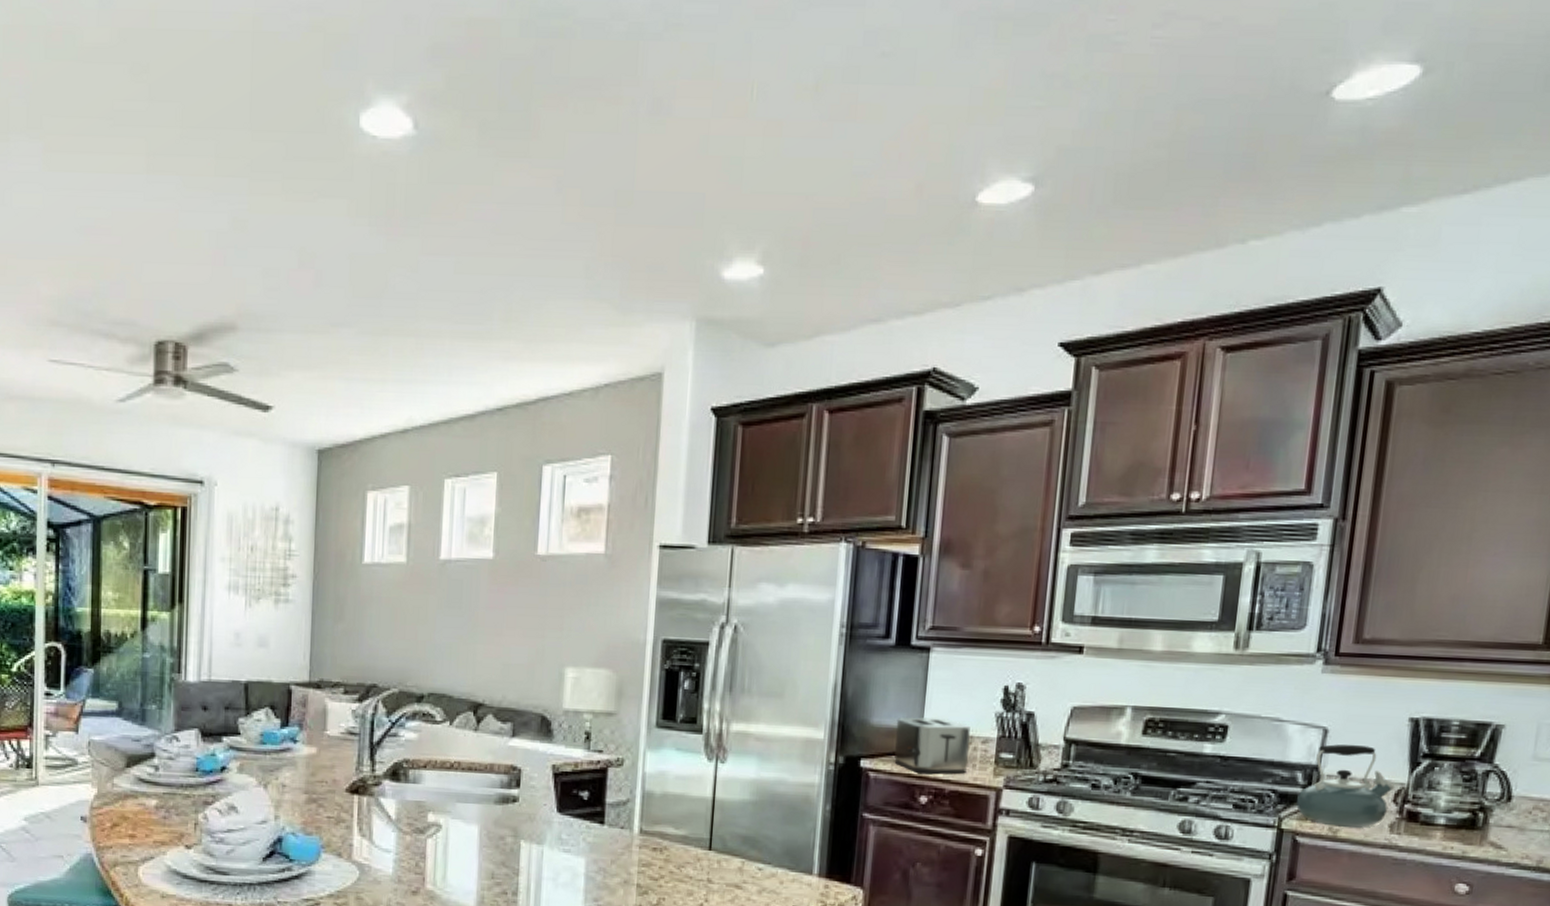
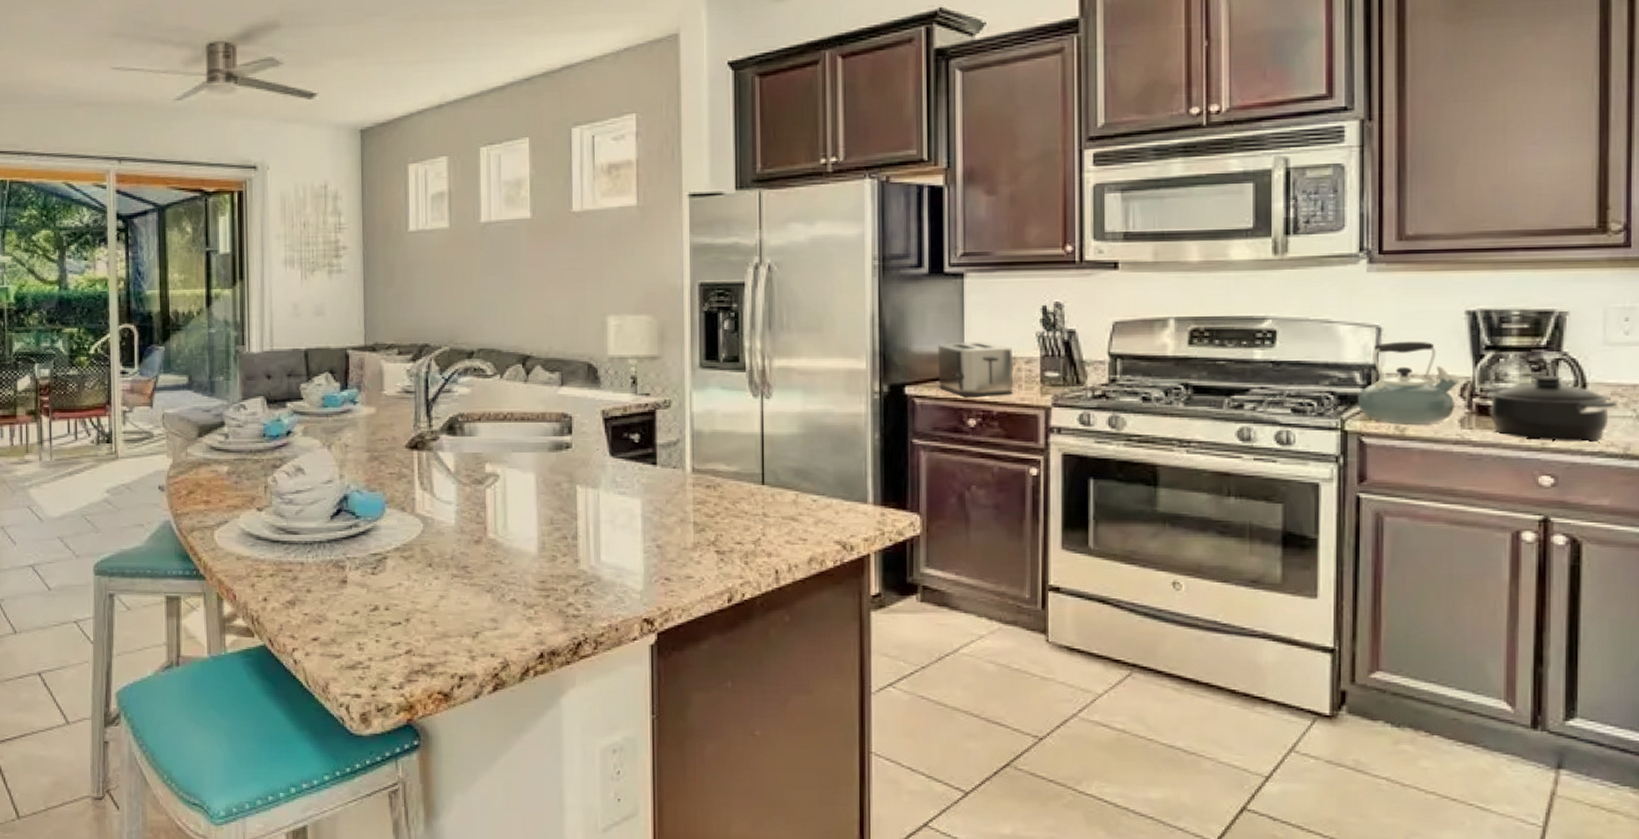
saucepan: none [1416,785,1538,853] -> present [1484,375,1618,442]

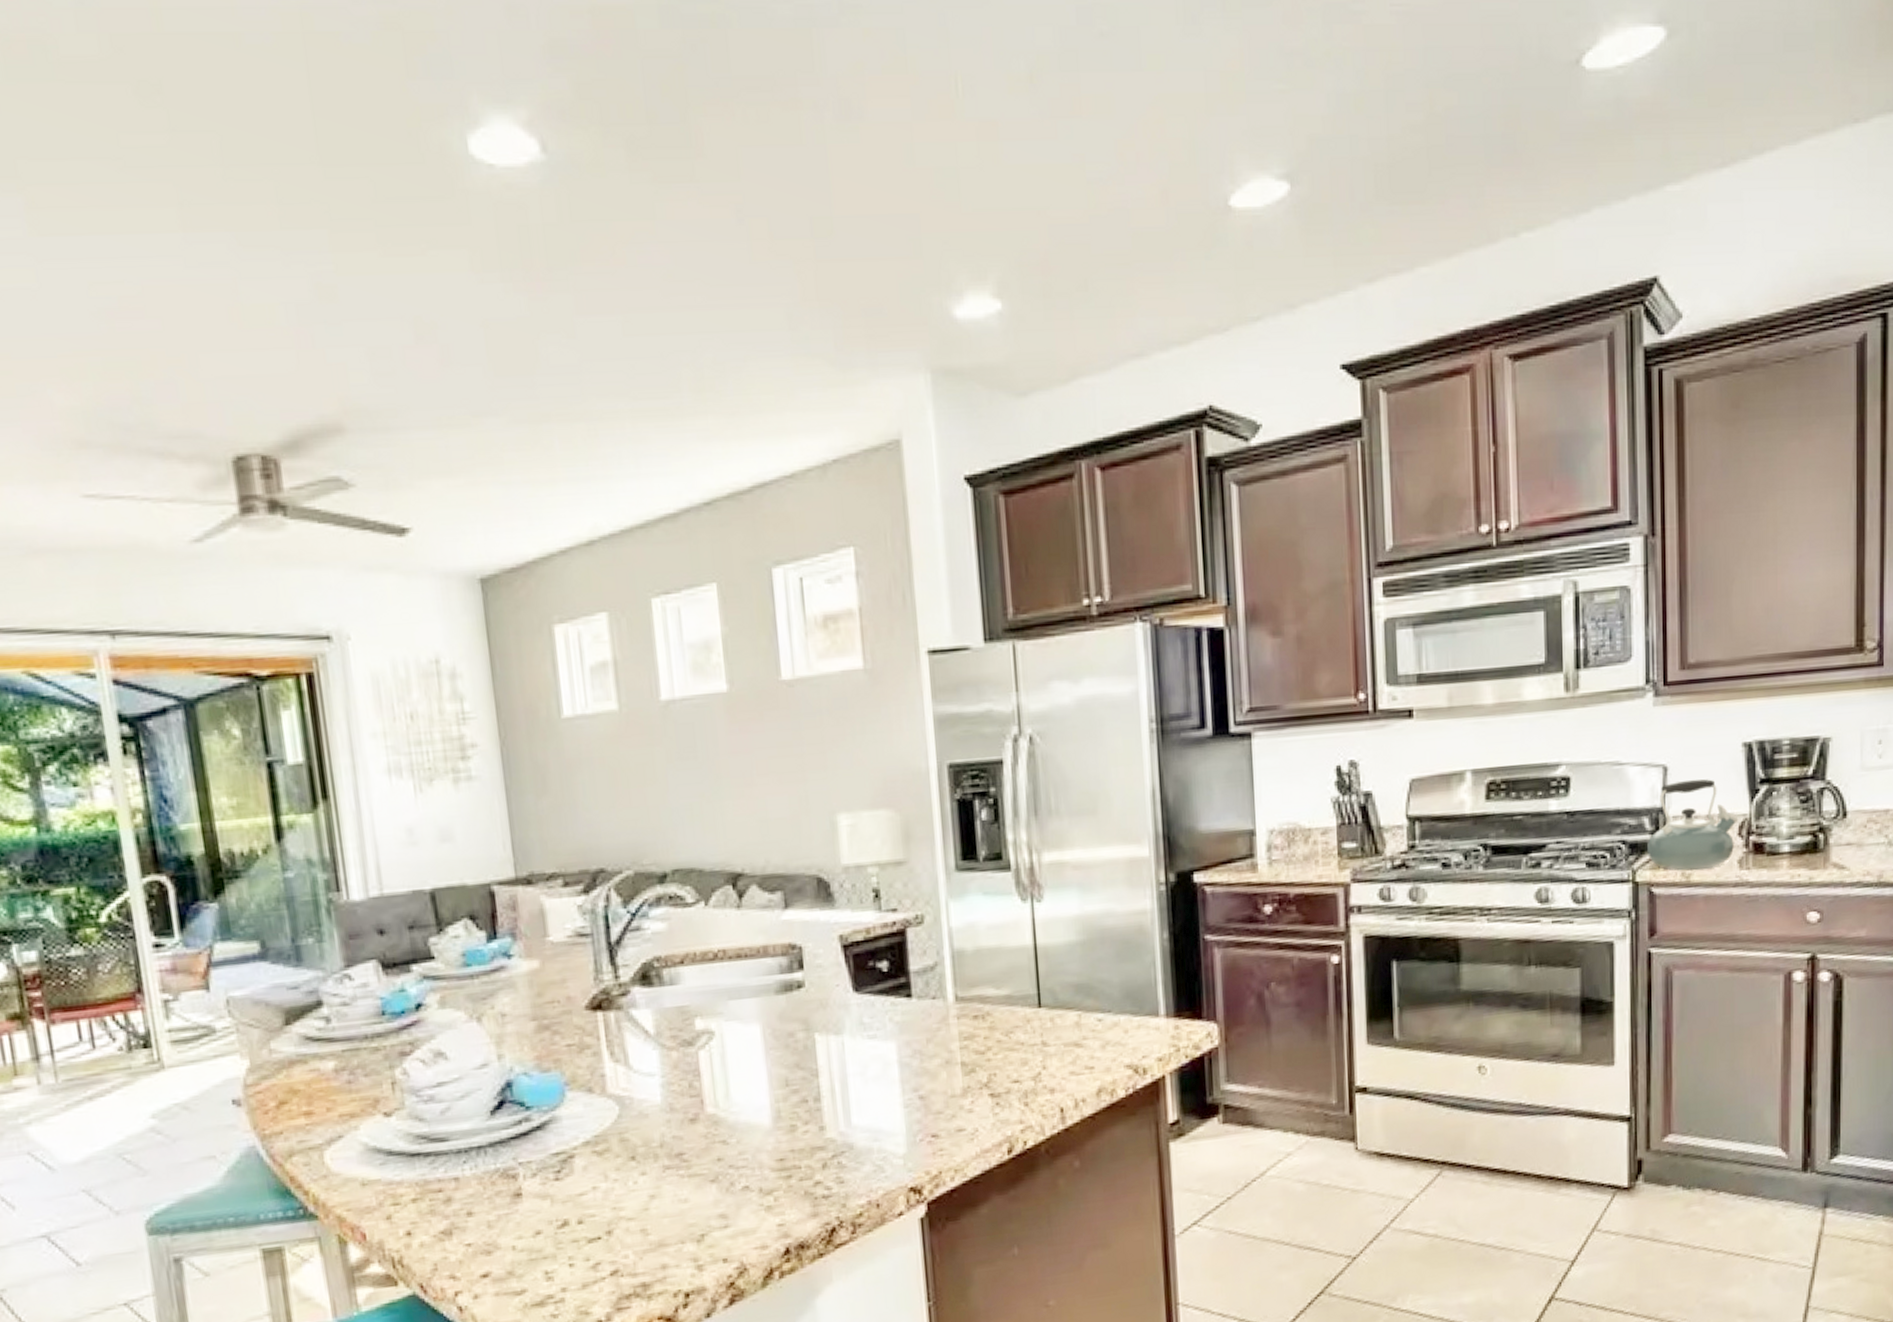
toaster: present [937,342,1014,398] -> none [1226,812,1311,881]
saucepan: present [1484,375,1618,442] -> none [1760,805,1873,876]

